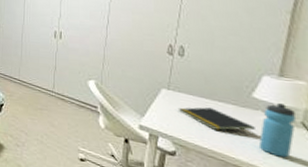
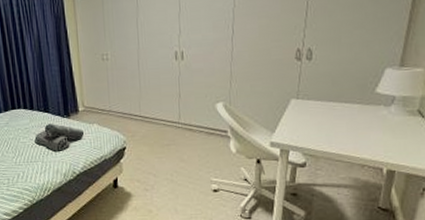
notepad: present [177,107,255,131] -> none [307,111,378,133]
water bottle: present [258,103,296,158] -> none [380,94,413,148]

